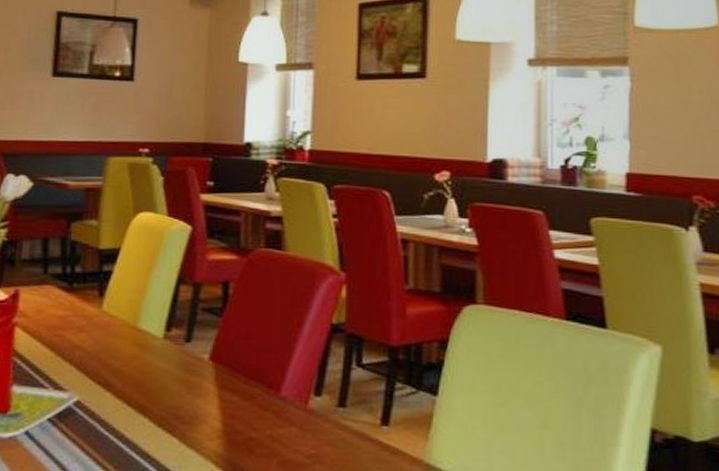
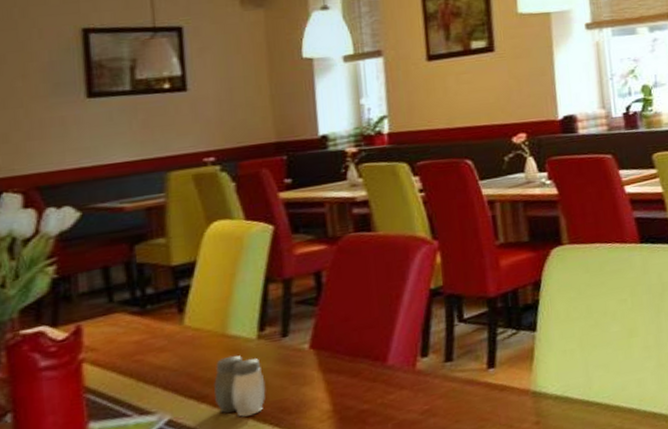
salt and pepper shaker: none [118,350,165,416] -> present [214,355,266,417]

